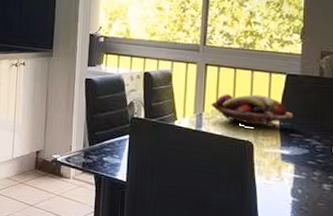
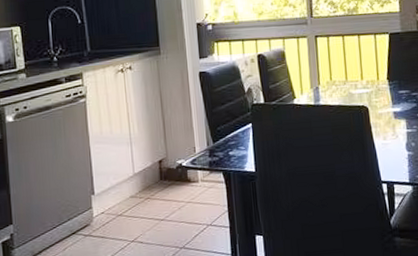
fruit basket: present [211,94,294,128] -> none [325,58,400,90]

